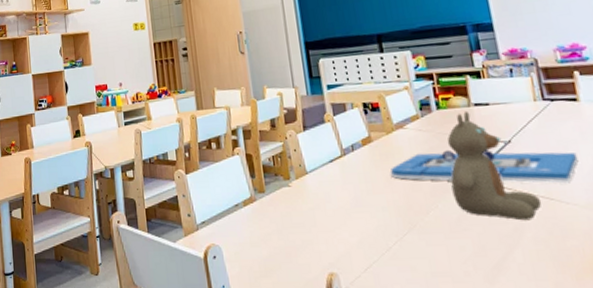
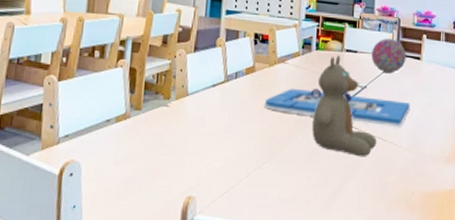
decorative ball: none [507,82,558,123] -> present [371,38,407,74]

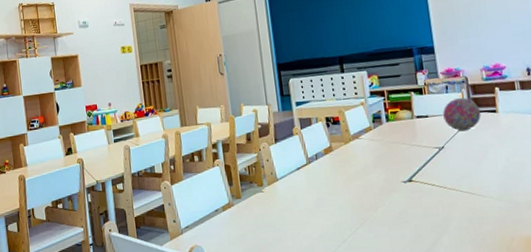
architectural model: present [264,88,410,128] -> none [347,154,495,183]
teddy bear: present [312,55,377,157] -> none [393,122,466,213]

